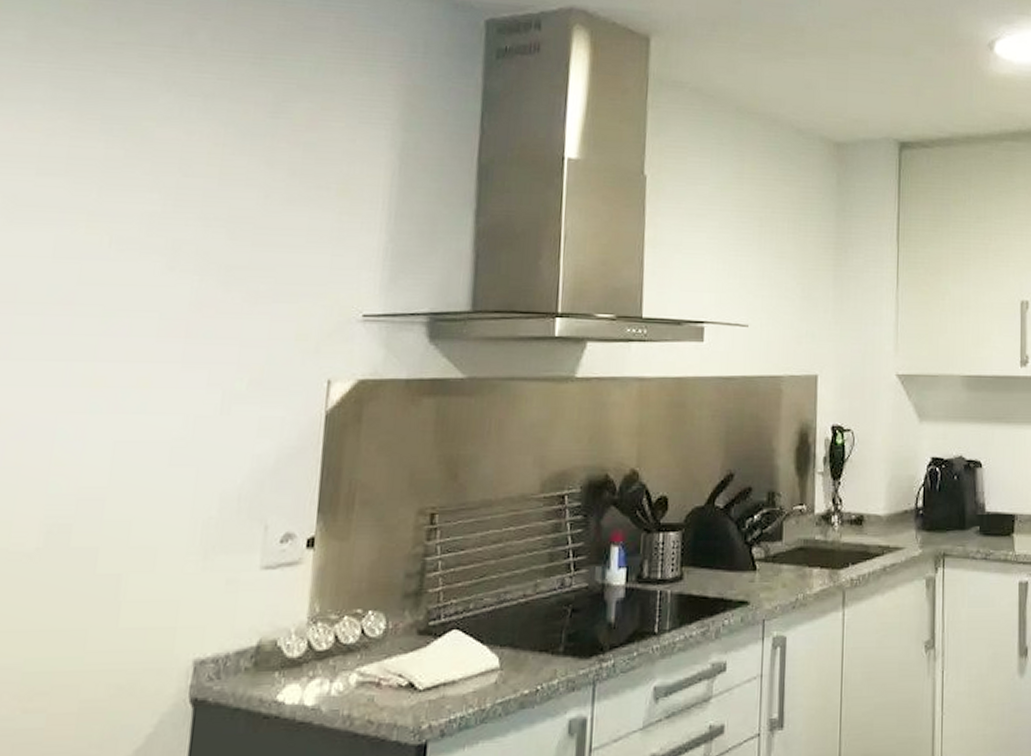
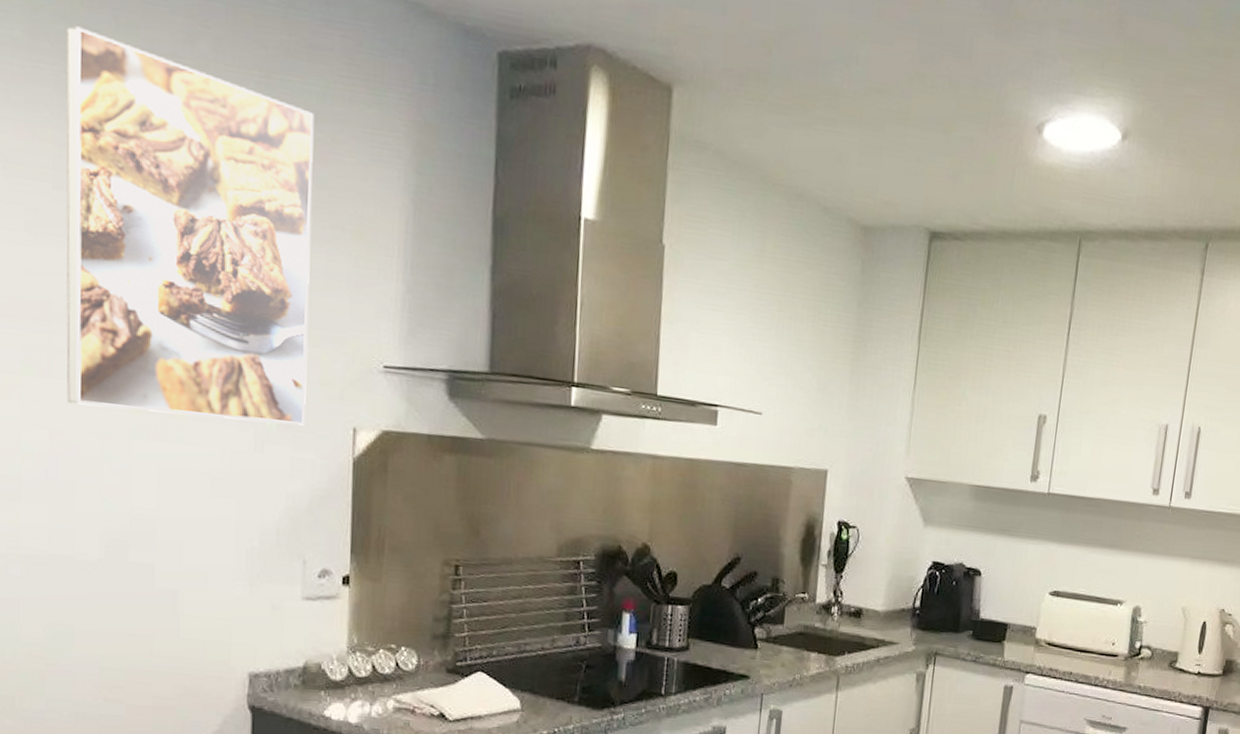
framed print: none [22,28,306,384] -> present [66,26,315,426]

